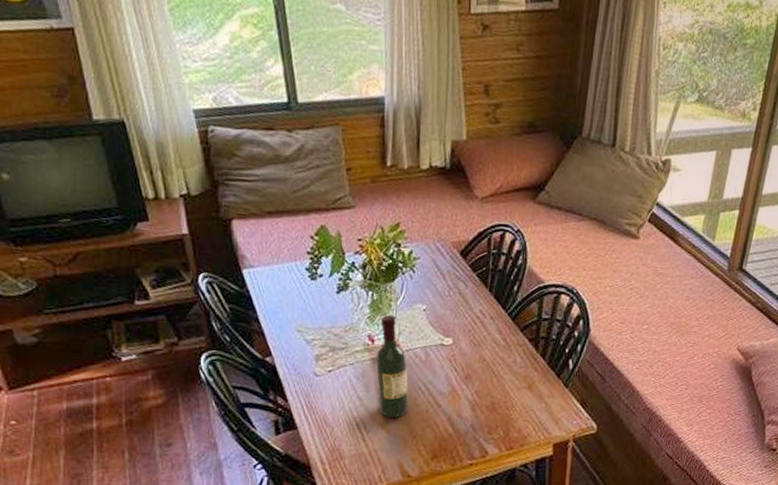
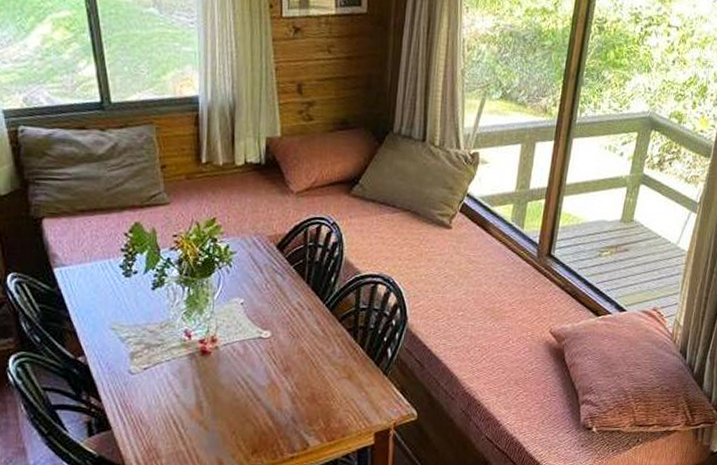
wine bottle: present [376,314,409,418] -> none [193,309,228,413]

